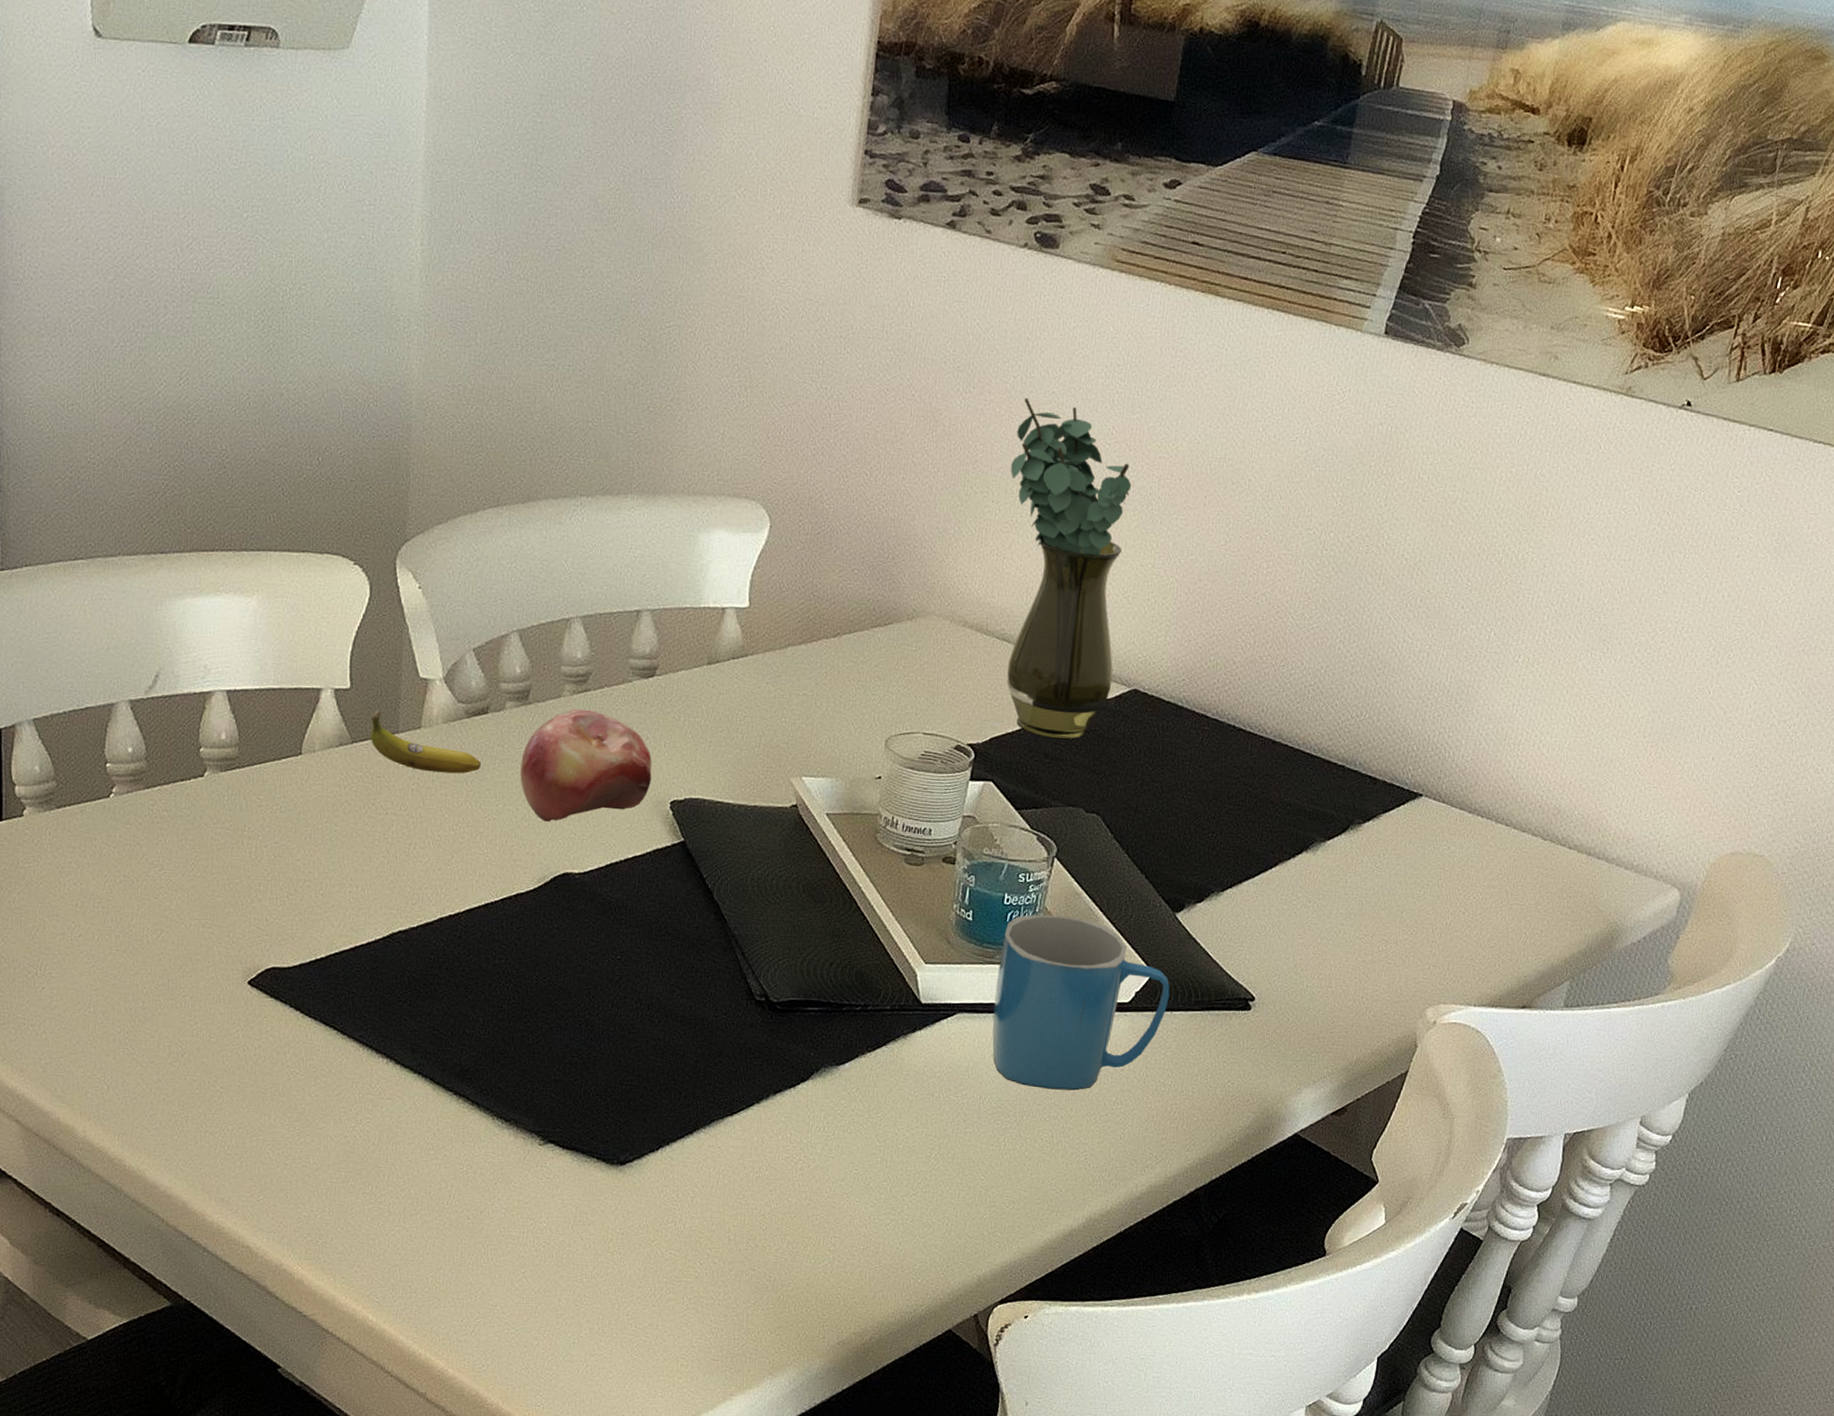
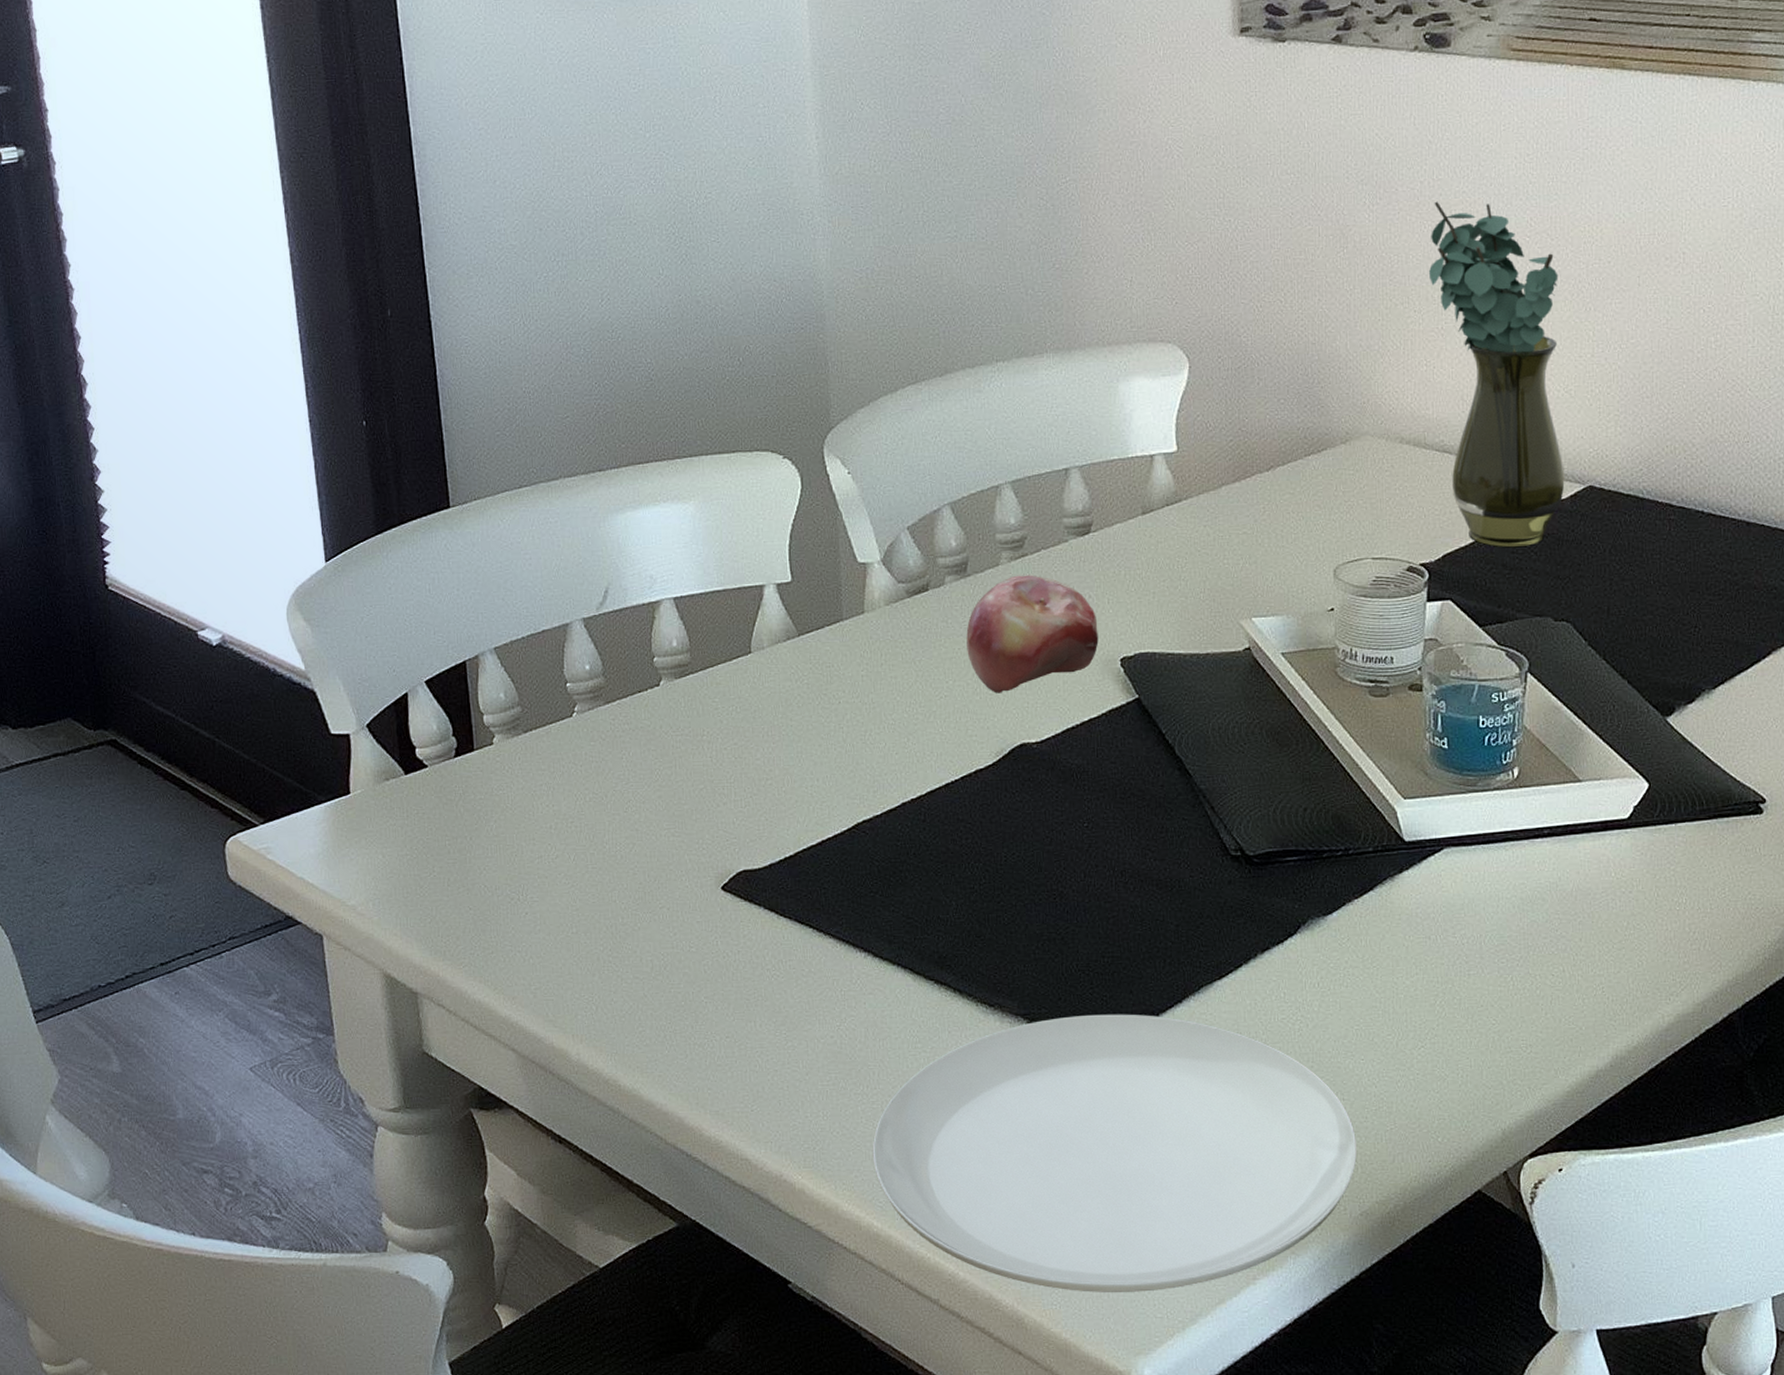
fruit: present [370,711,481,774] -> none [814,601,927,656]
plate: none [374,1137,843,1400] -> present [872,1014,1358,1292]
mug: present [992,914,1170,1091] -> none [1482,733,1672,920]

